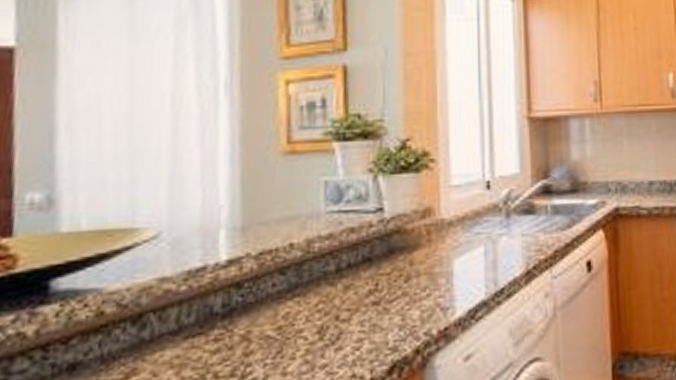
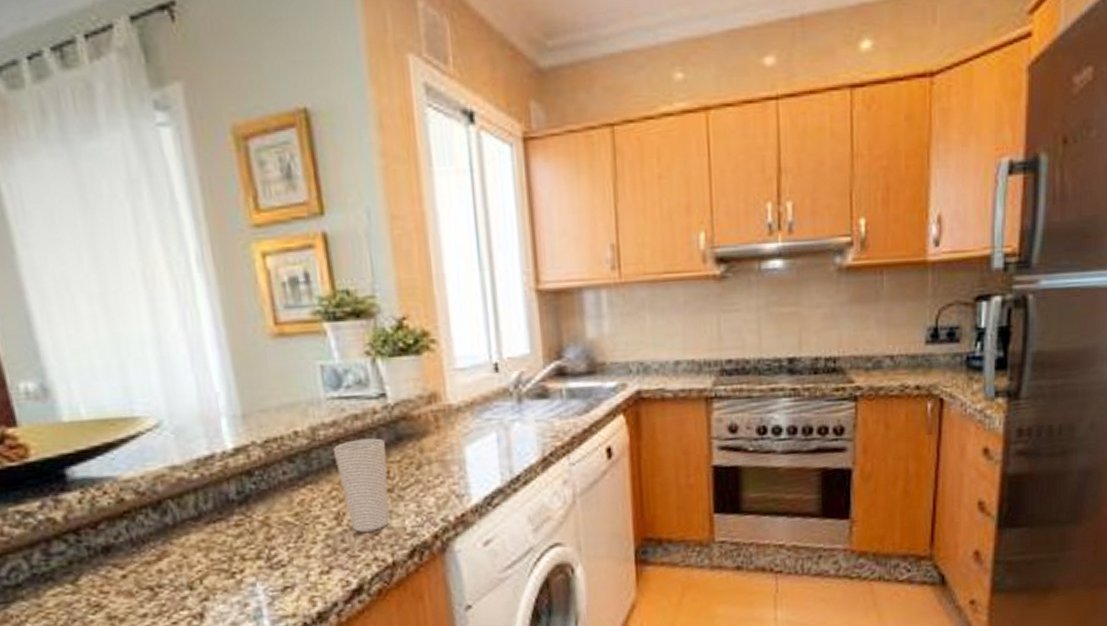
cup: none [325,250,378,347] -> present [332,438,390,532]

